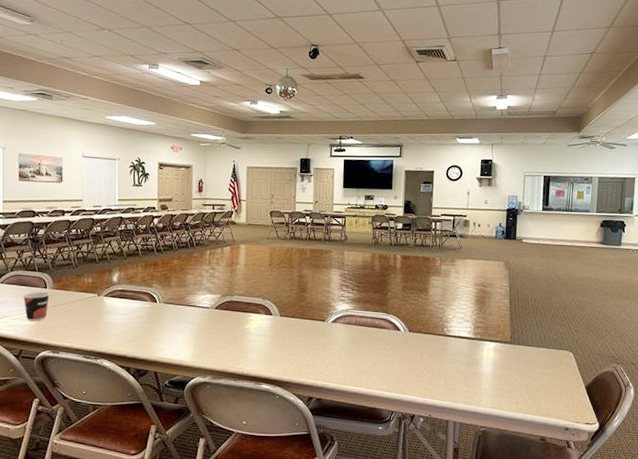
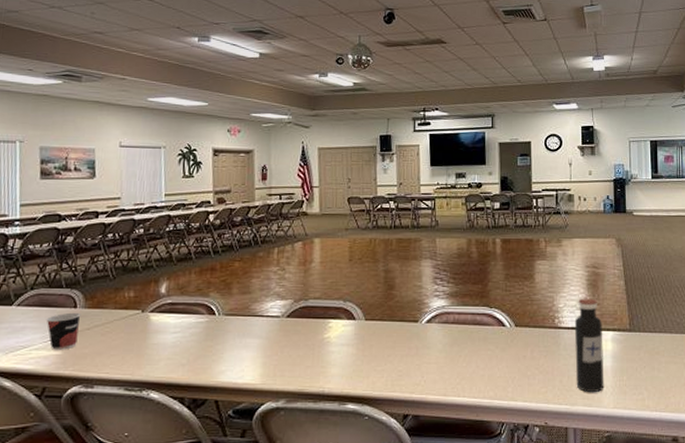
water bottle: none [459,312,486,394] -> present [574,298,604,393]

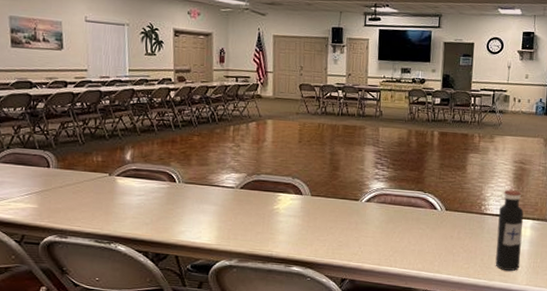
cup: present [46,312,81,350] -> none [22,171,54,204]

